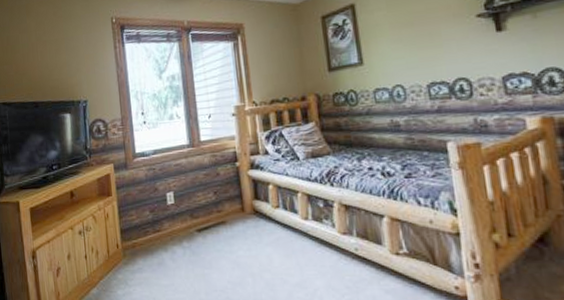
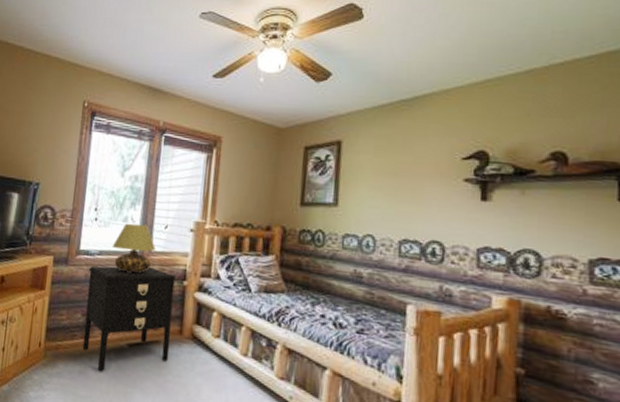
nightstand: none [148,155,237,259] -> present [82,266,176,371]
table lamp: none [164,118,204,165] -> present [112,223,155,274]

